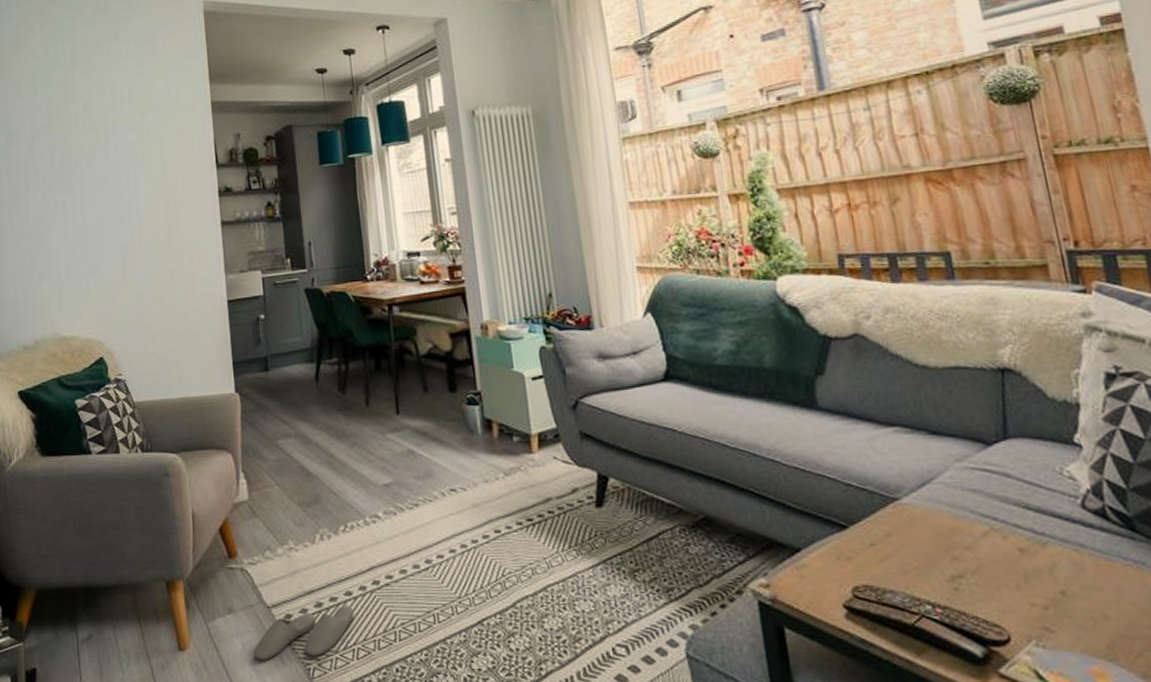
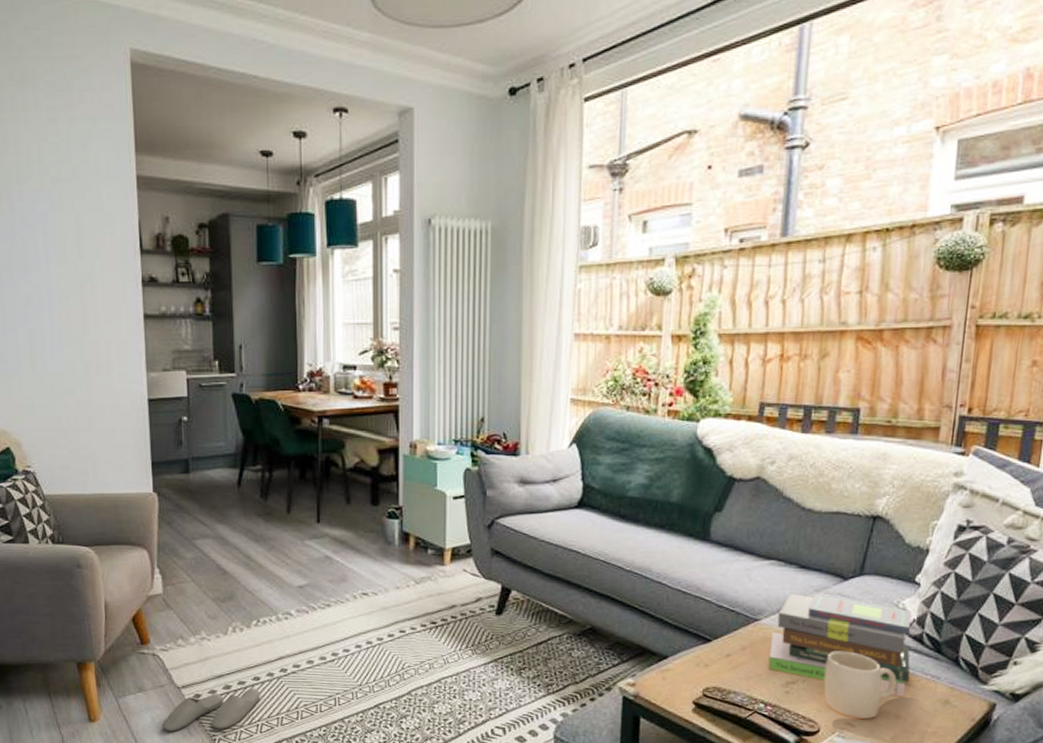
books: none [918,463,1108,591] -> present [768,593,911,698]
mug: none [993,533,1092,621] -> present [823,651,897,719]

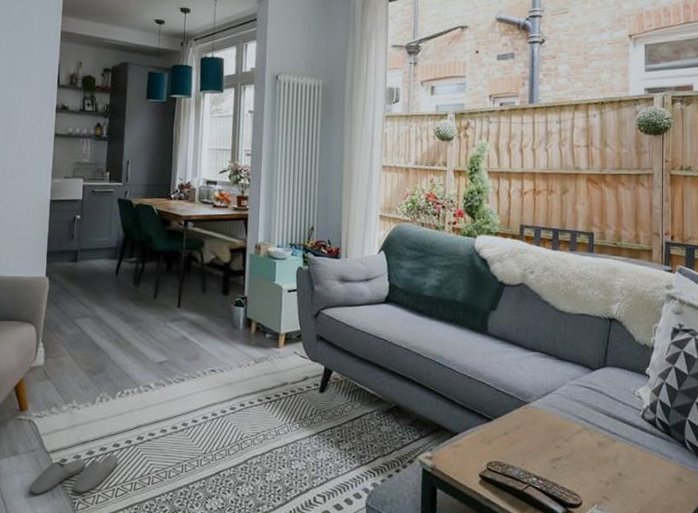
books: present [768,593,911,698] -> none [538,380,649,474]
mug: present [823,651,897,719] -> none [581,431,639,493]

